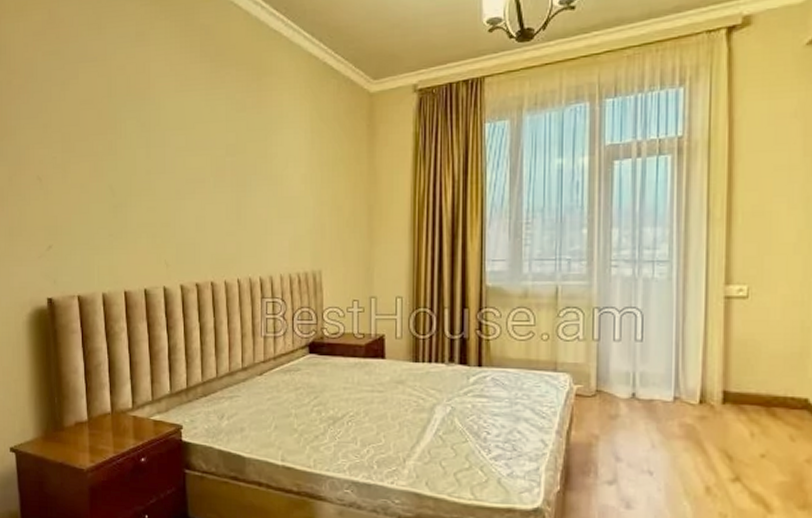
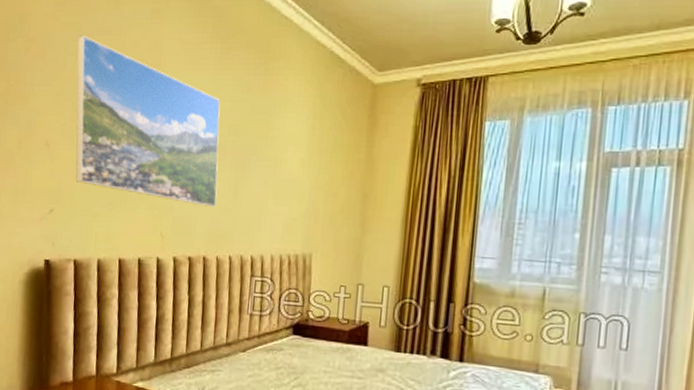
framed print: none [61,63,219,230] -> present [76,35,221,207]

